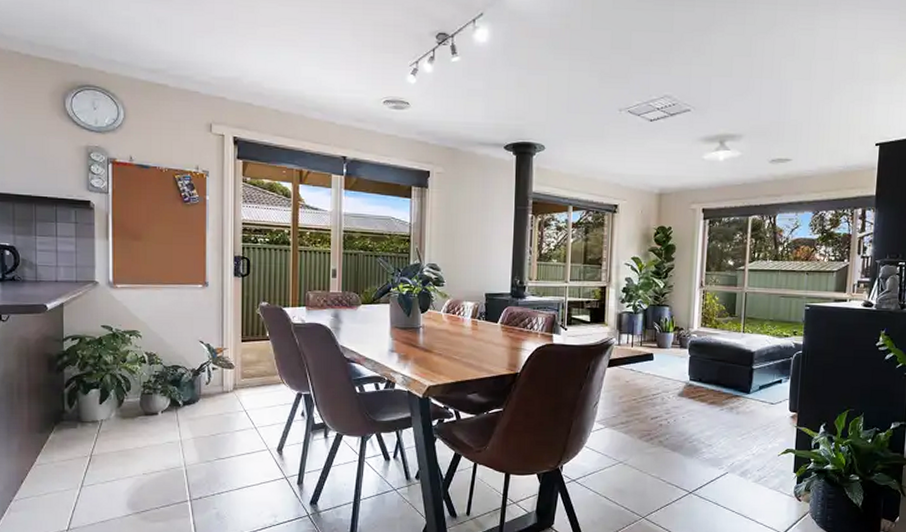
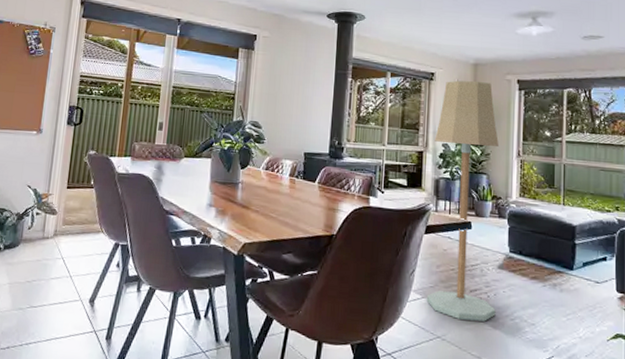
floor lamp: none [609,212,682,445] -> present [426,80,499,322]

